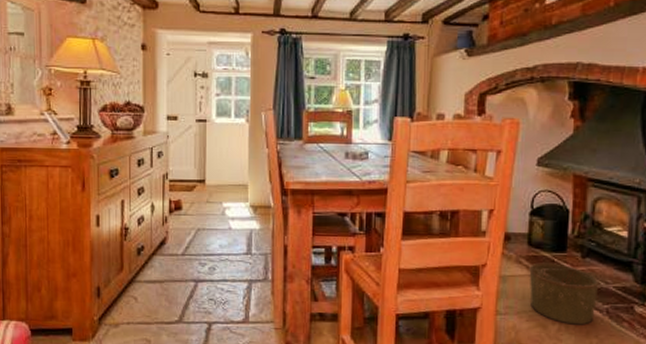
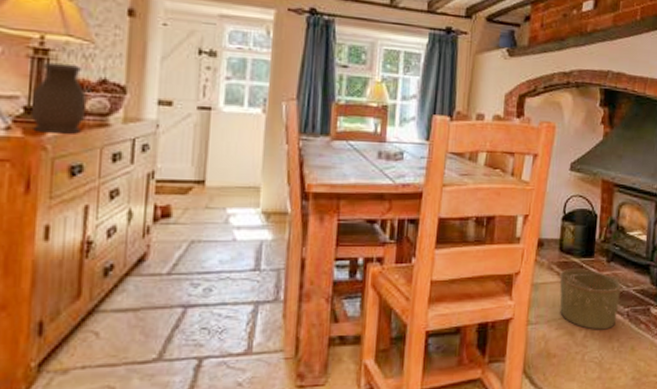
decorative jar: none [82,91,118,145] -> present [32,62,88,134]

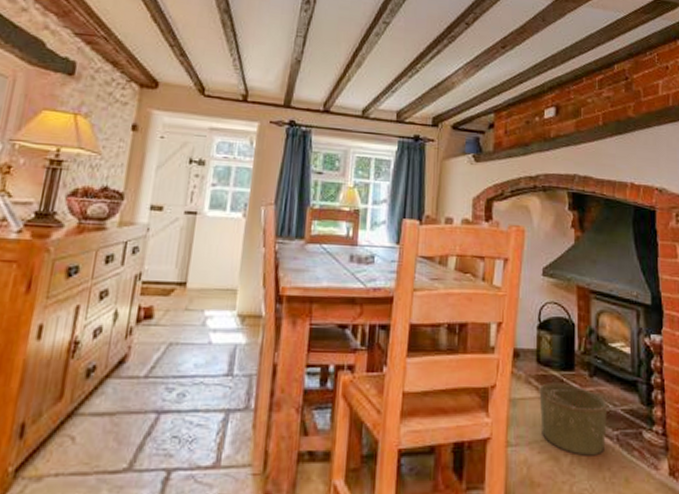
decorative jar: present [32,62,88,134] -> none [40,171,90,237]

